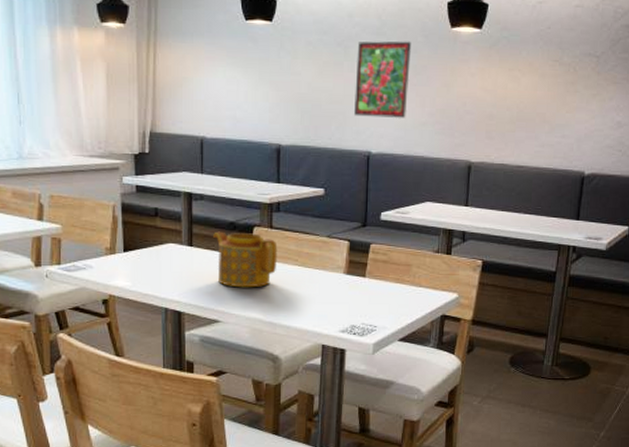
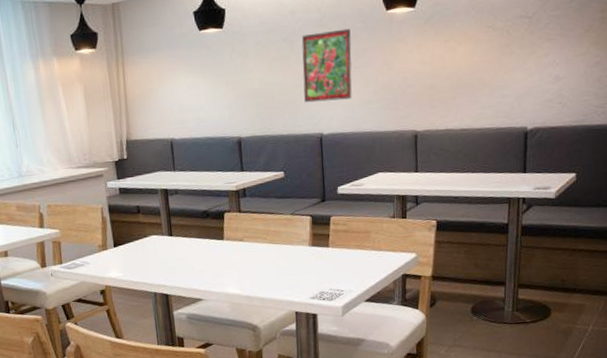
teapot: present [213,231,278,288] -> none [189,218,248,269]

